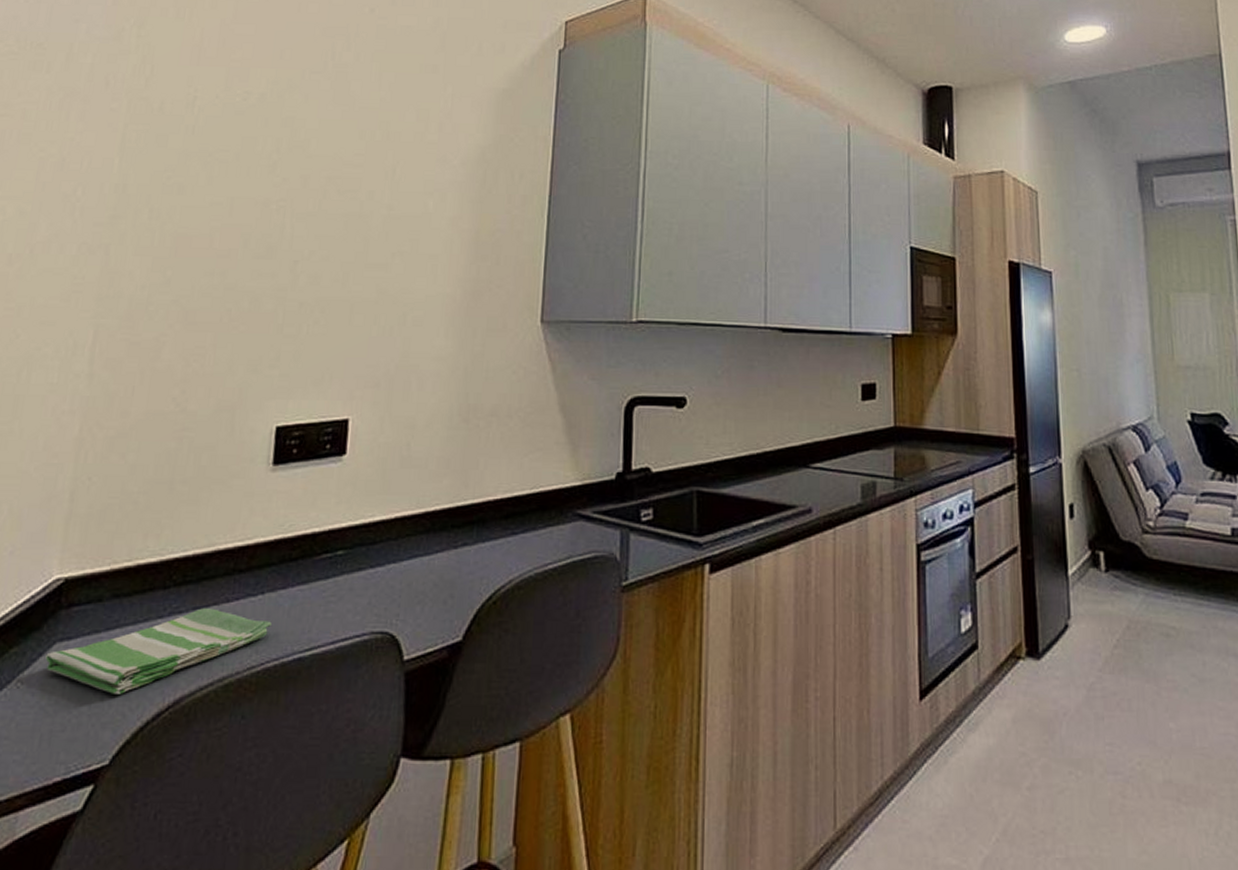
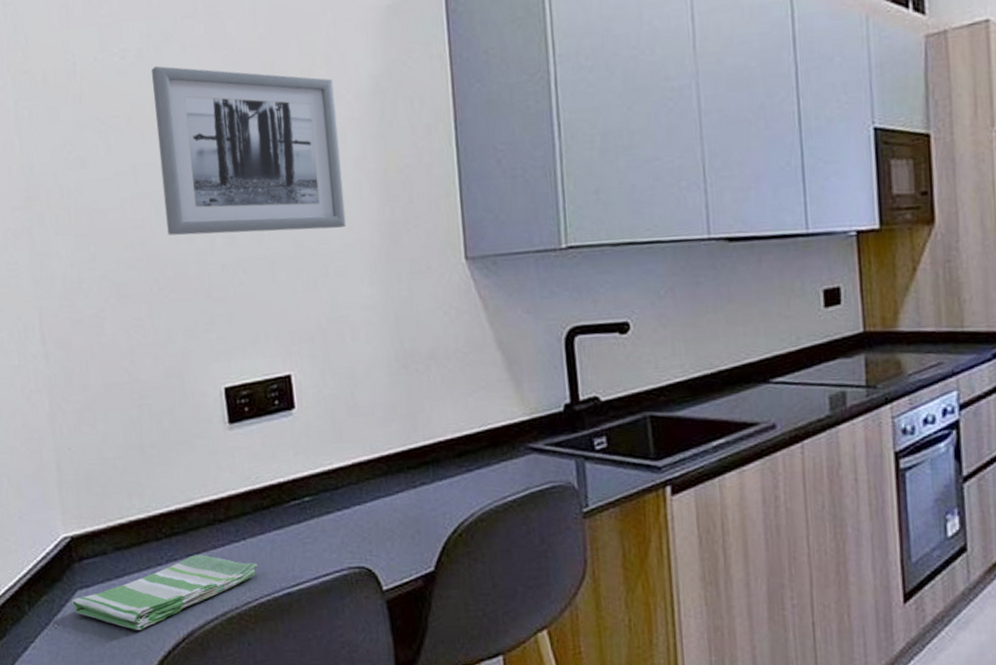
wall art: none [251,110,442,281] -> present [151,65,347,236]

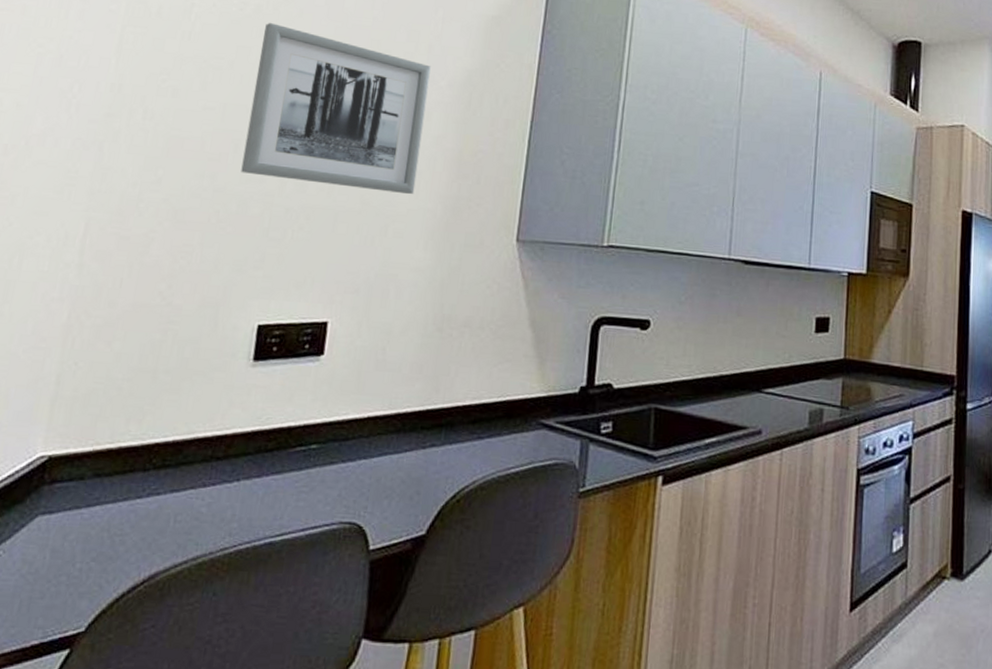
dish towel: present [71,554,258,630] -> none [27,491,245,567]

